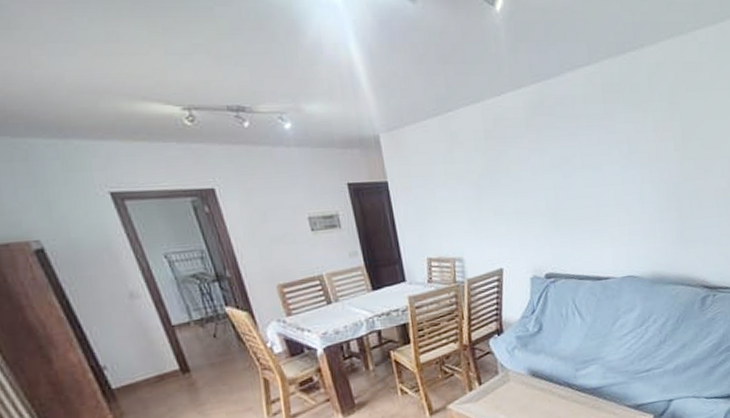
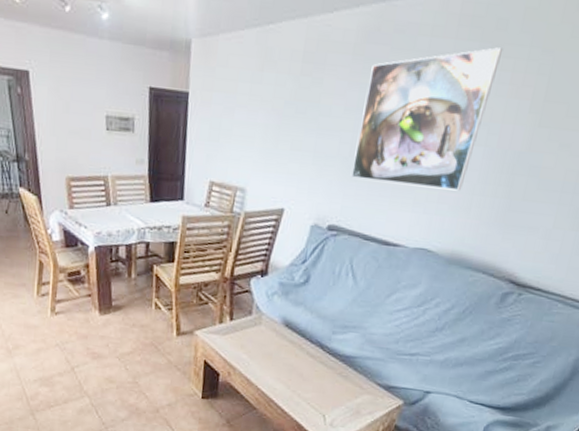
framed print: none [545,105,644,229] -> present [351,47,503,191]

